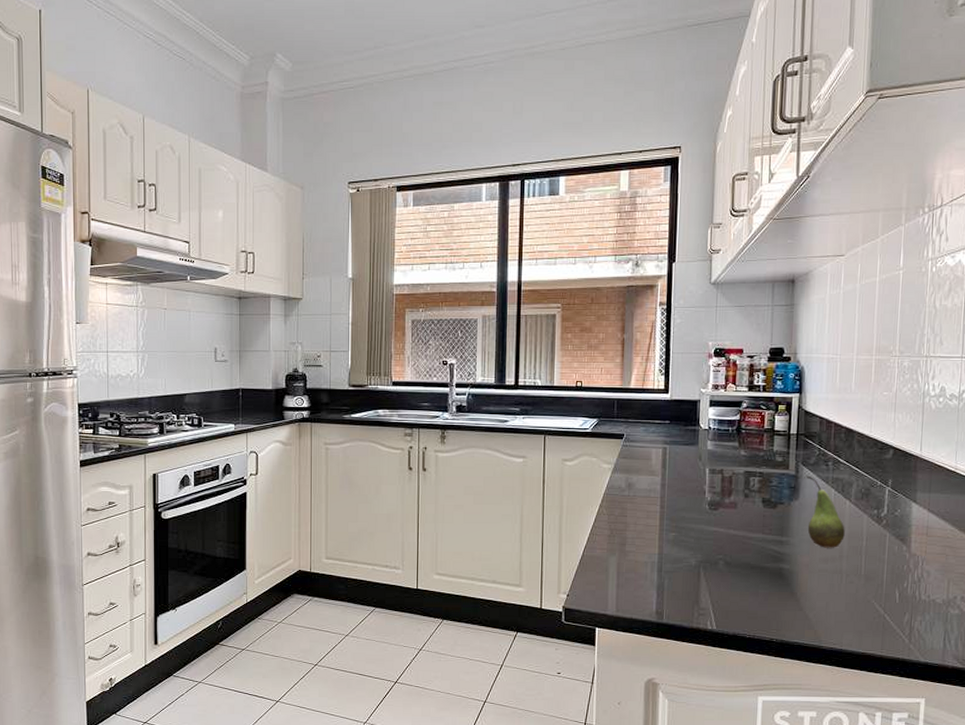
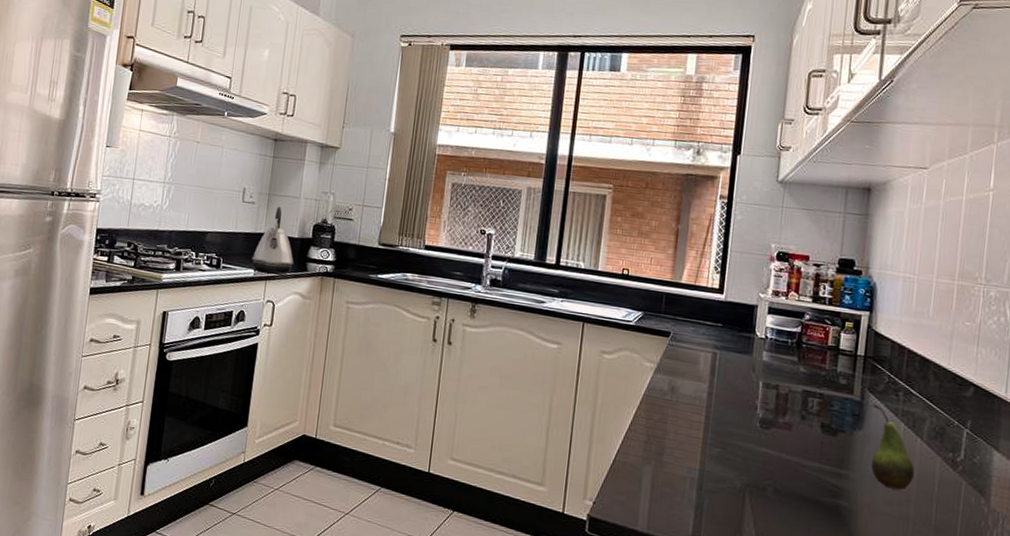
kettle: none [231,361,271,426] -> present [252,206,294,275]

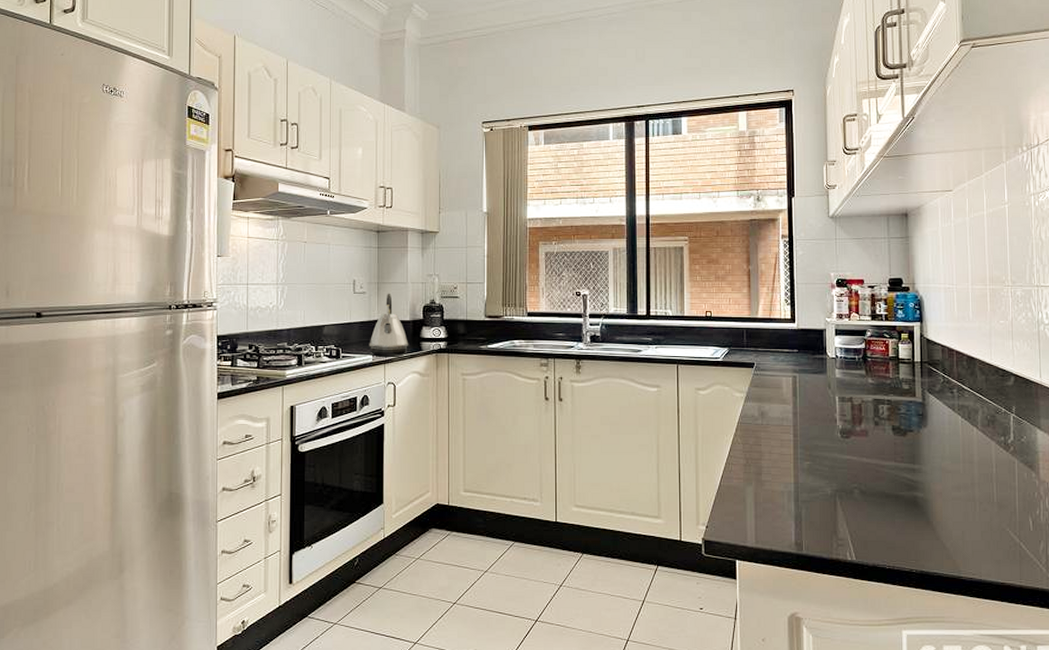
fruit: present [871,403,915,490] -> none [932,403,975,476]

